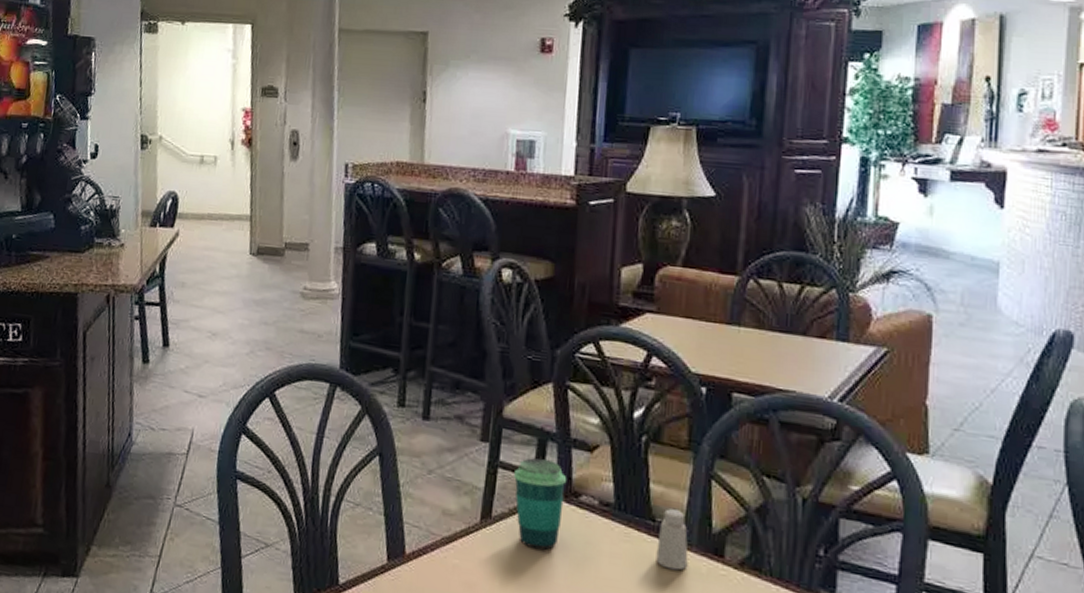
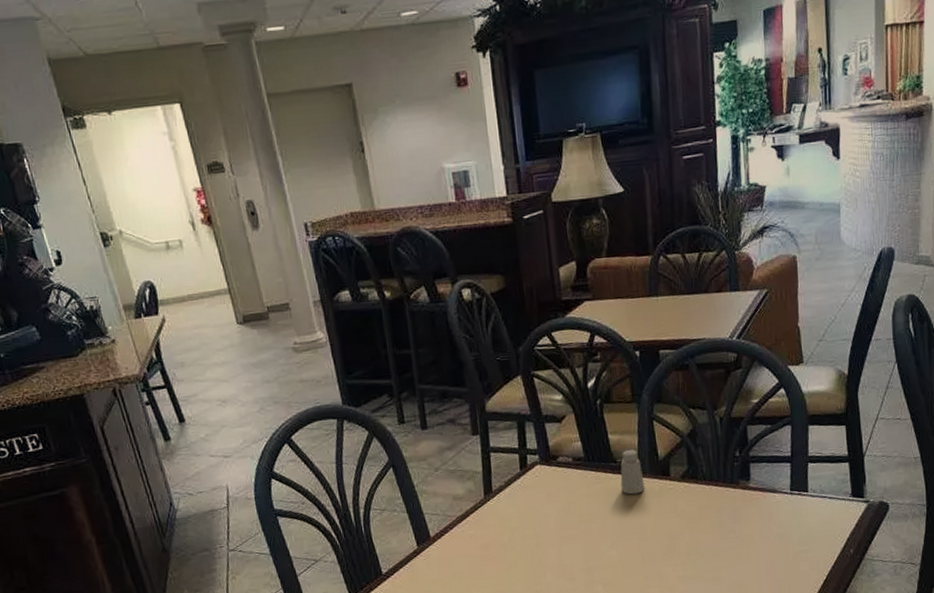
cup: present [513,458,567,550] -> none [503,437,547,507]

